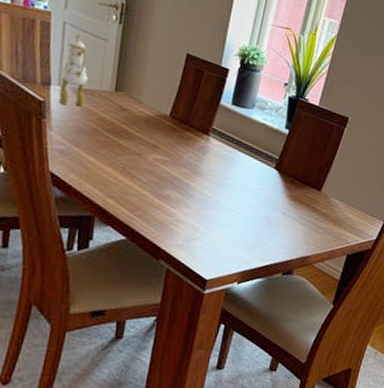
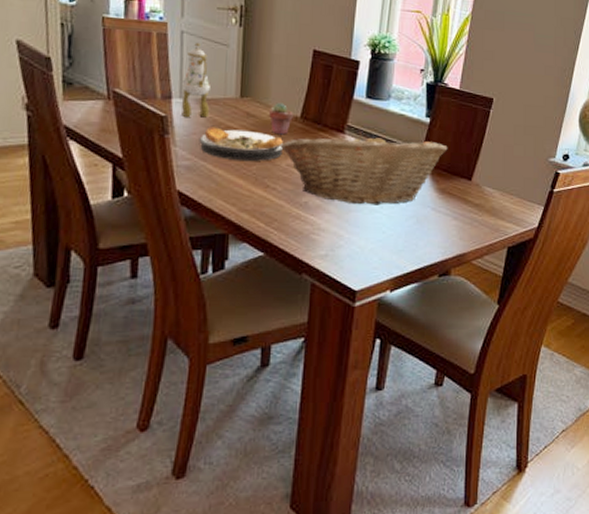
plate: none [73,115,152,153] -> present [199,127,284,162]
potted succulent: none [140,99,163,131] -> present [269,102,293,135]
fruit basket: none [148,133,303,205] -> present [280,130,448,205]

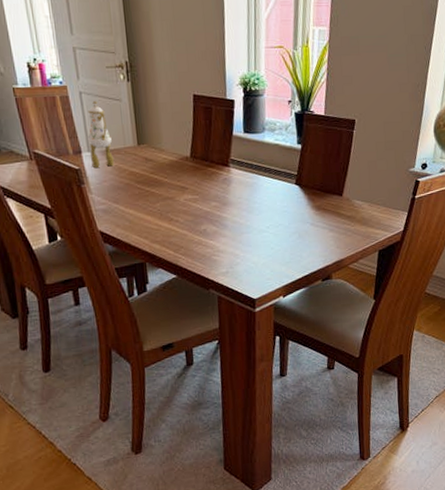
plate: present [199,127,284,162] -> none [109,173,180,200]
potted succulent: present [269,102,293,135] -> none [164,146,184,174]
fruit basket: present [280,130,448,205] -> none [176,162,319,228]

